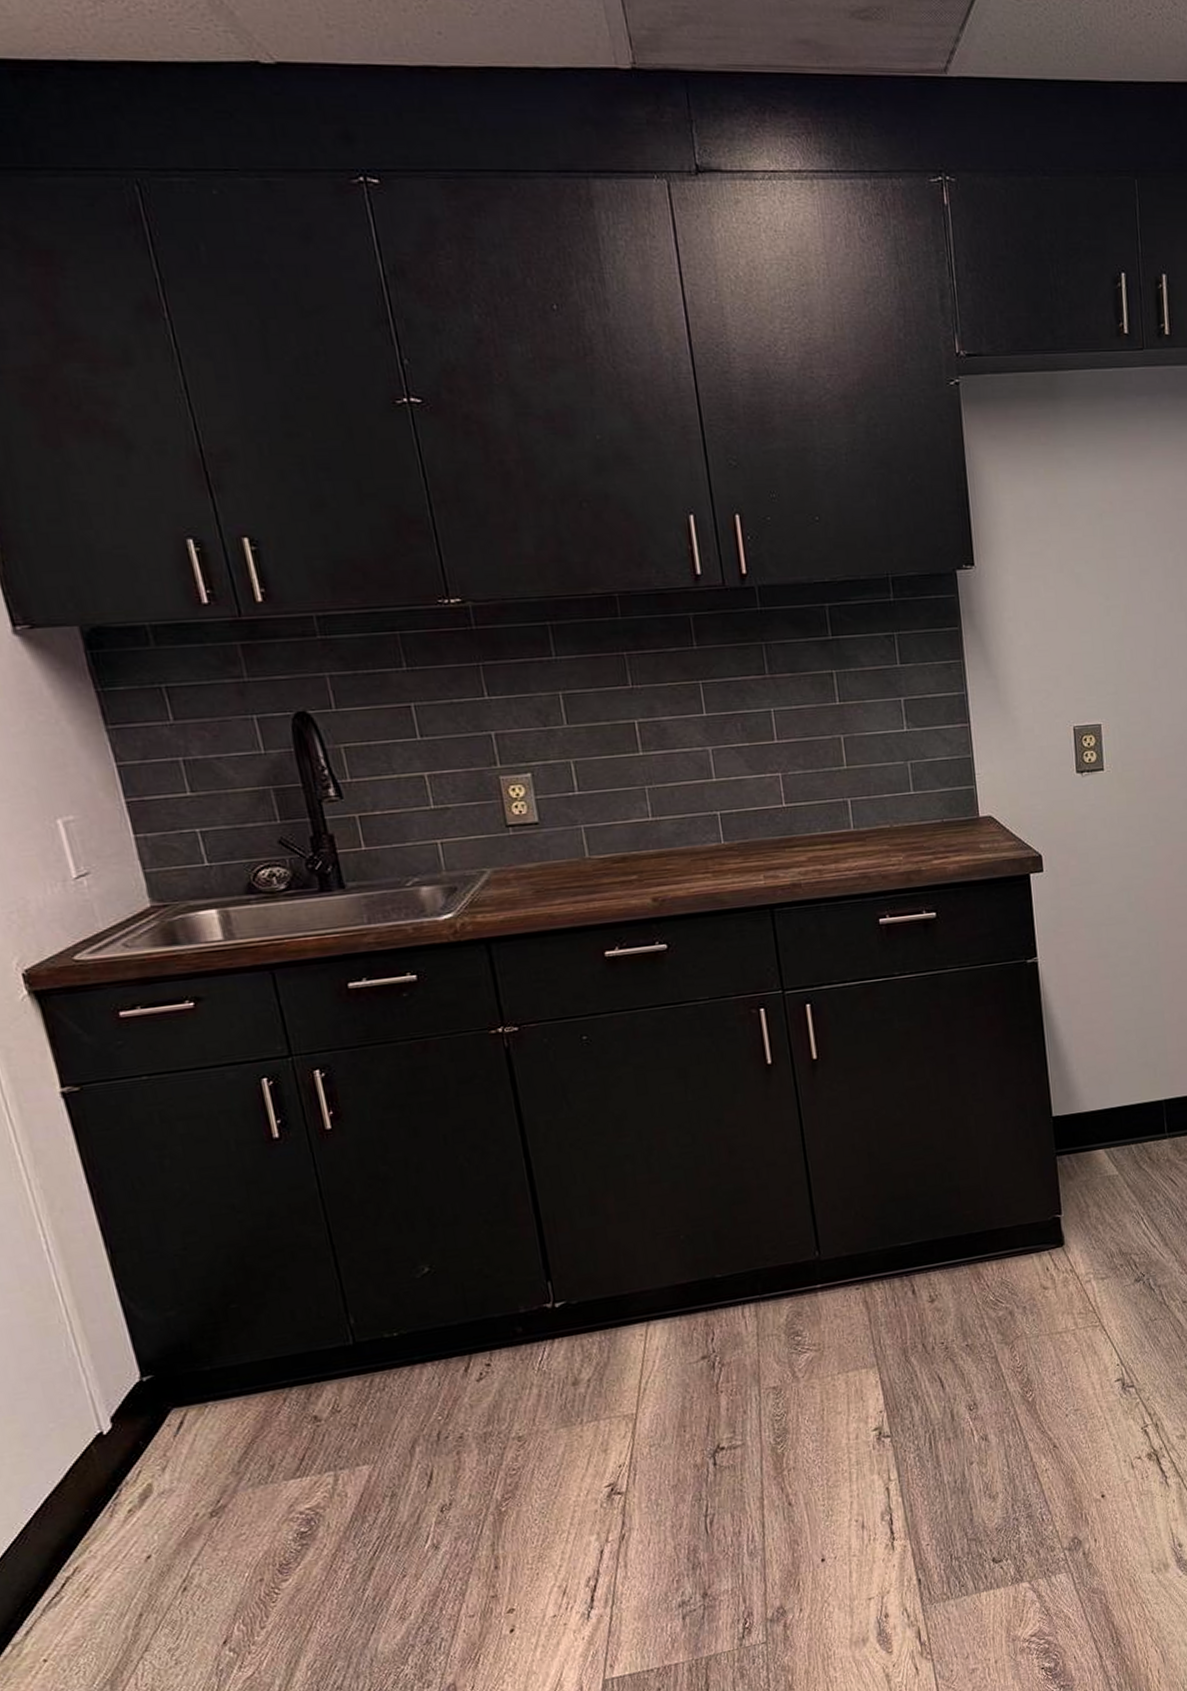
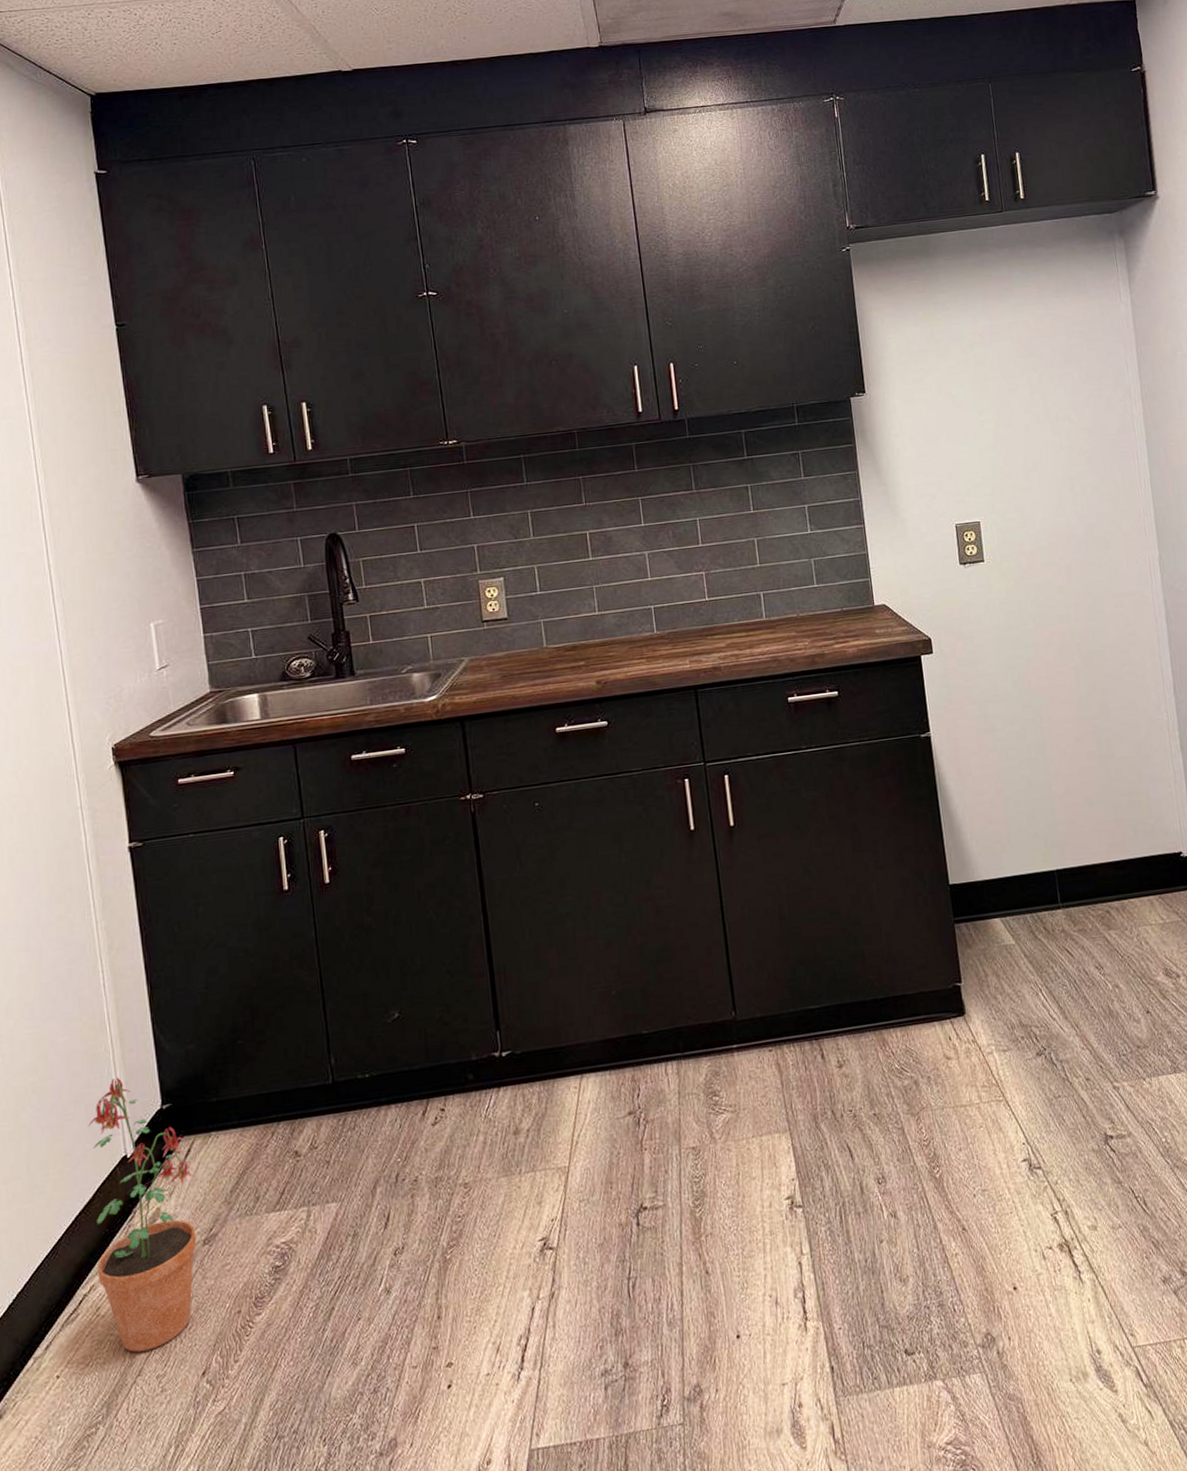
potted plant: none [47,1350,204,1629] -> present [87,1077,197,1353]

